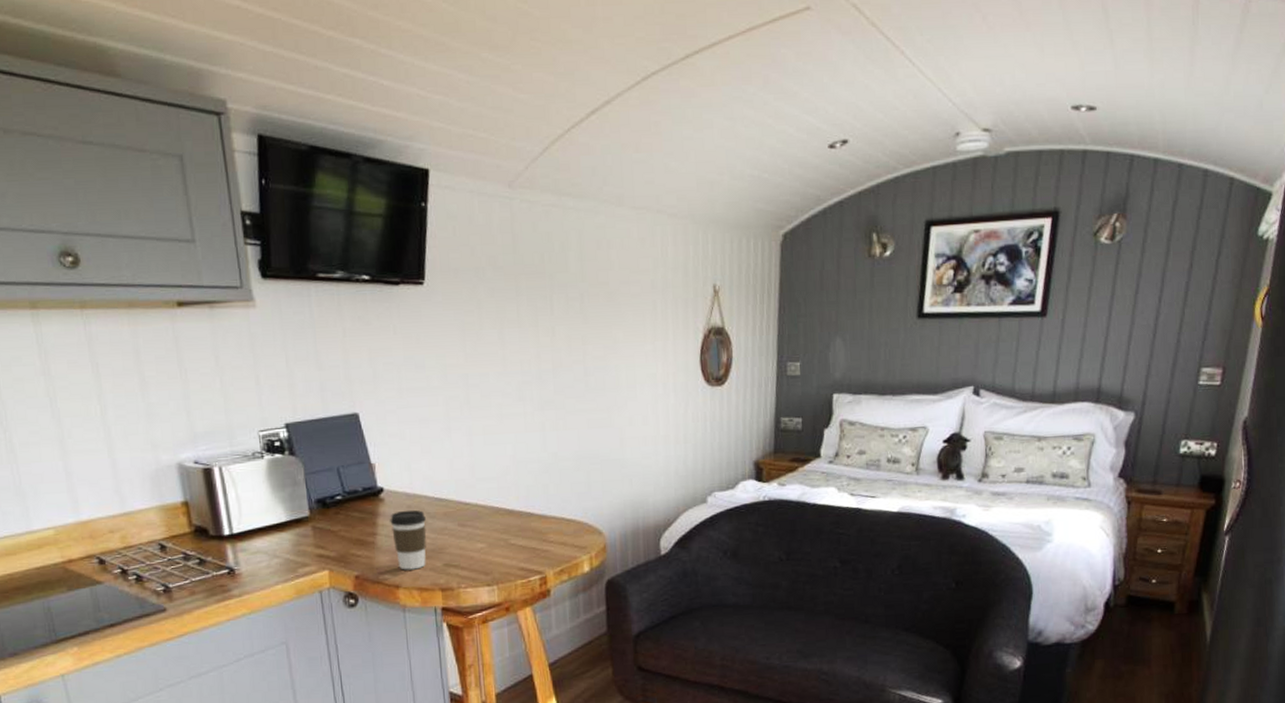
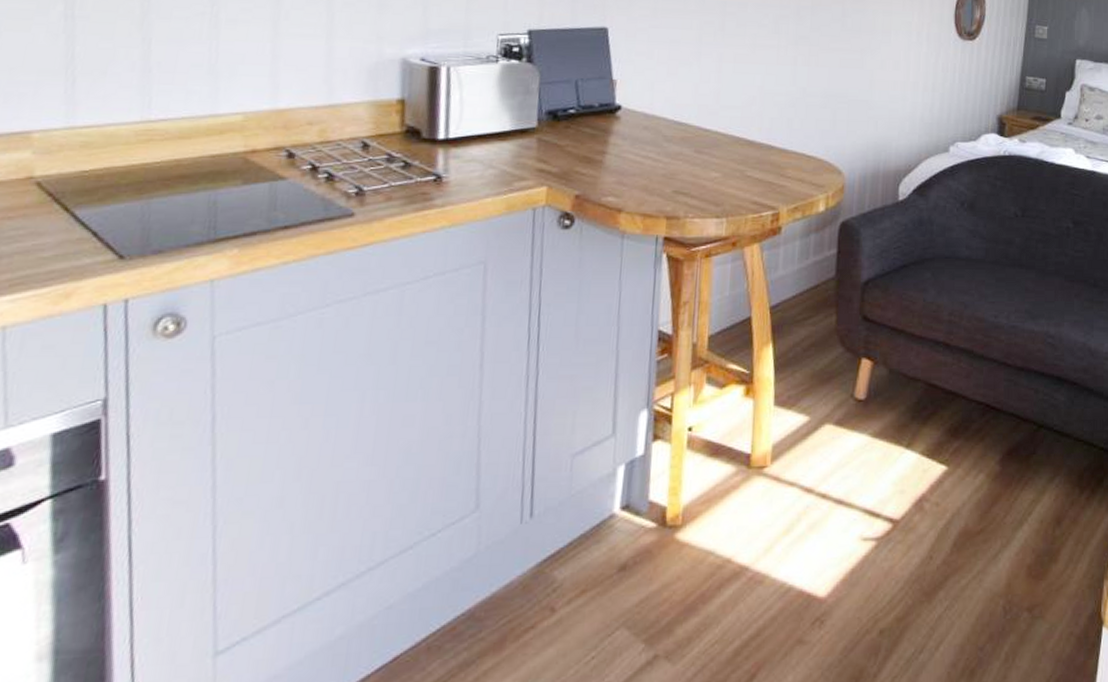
coffee cup: present [390,509,426,570] -> none [623,131,661,194]

